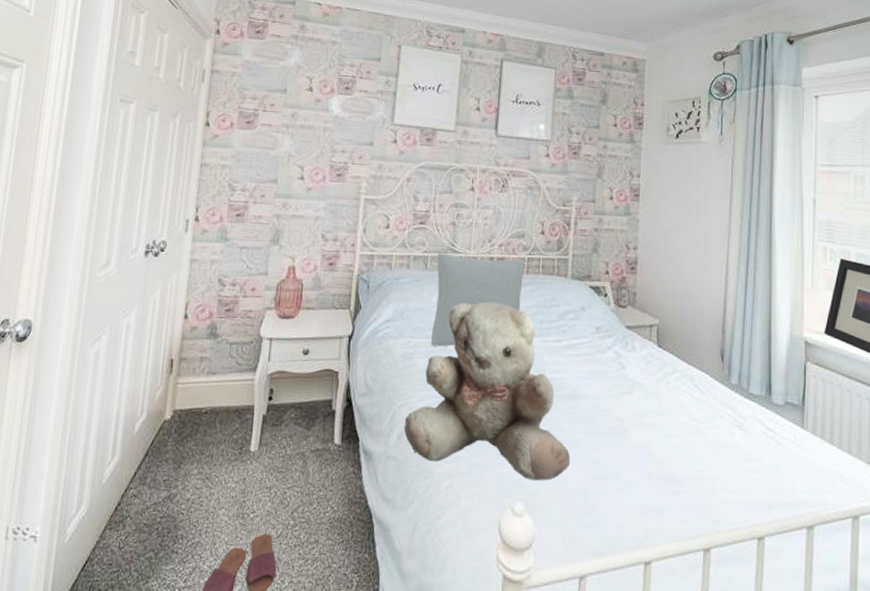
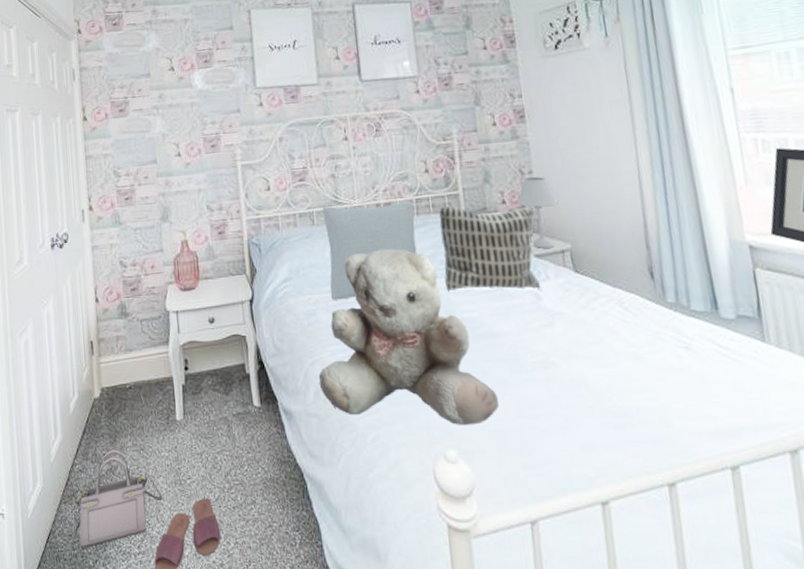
handbag: none [109,476,221,580] -> present [72,449,163,549]
cushion: none [541,268,632,361] -> present [439,206,541,292]
table lamp: none [619,252,655,322] -> present [517,176,558,249]

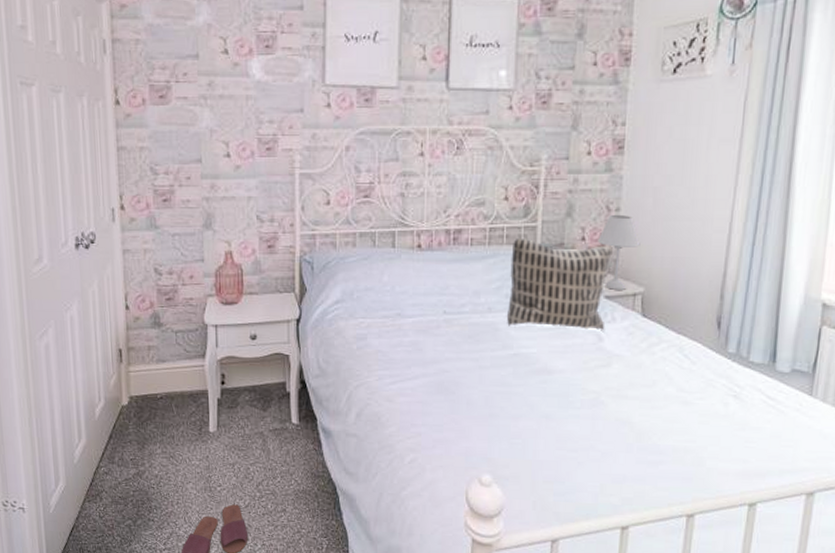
handbag: present [72,449,163,549] -> none [96,455,191,543]
teddy bear: present [318,249,500,425] -> none [362,278,542,454]
pillow: present [322,202,417,300] -> none [385,228,485,326]

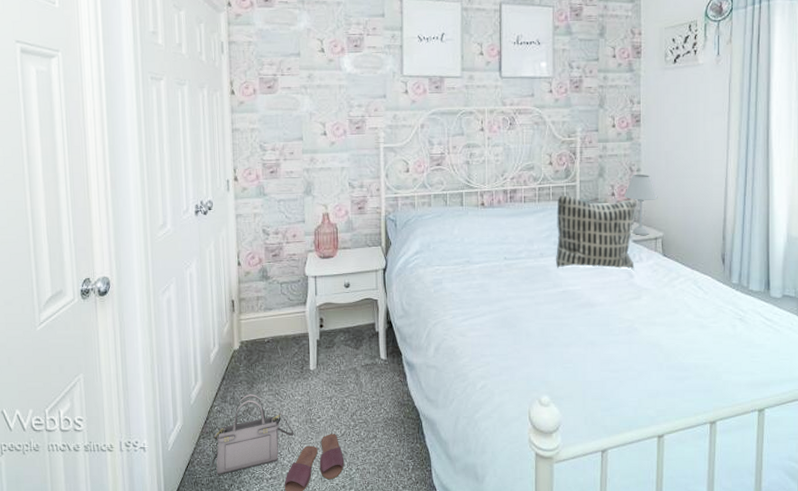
handbag: none [96,455,191,543] -> present [209,394,294,476]

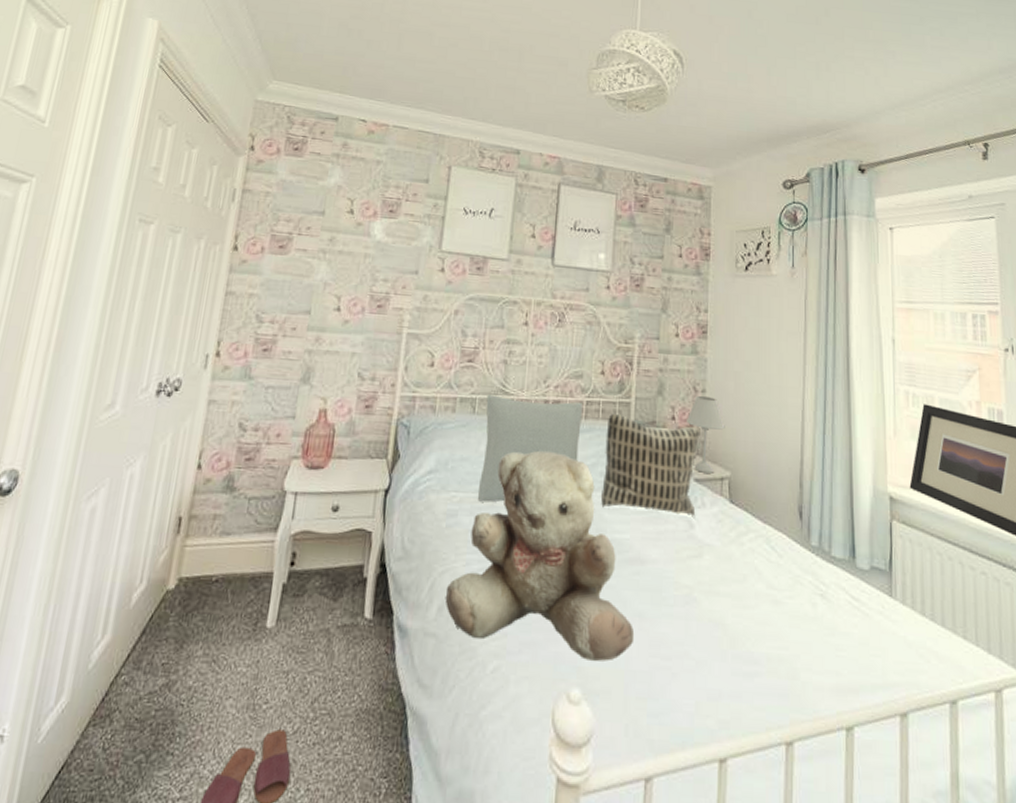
handbag: present [209,394,294,476] -> none [88,658,227,790]
teddy bear: none [439,230,589,376] -> present [445,451,635,661]
pillow: none [455,190,536,272] -> present [478,394,582,502]

